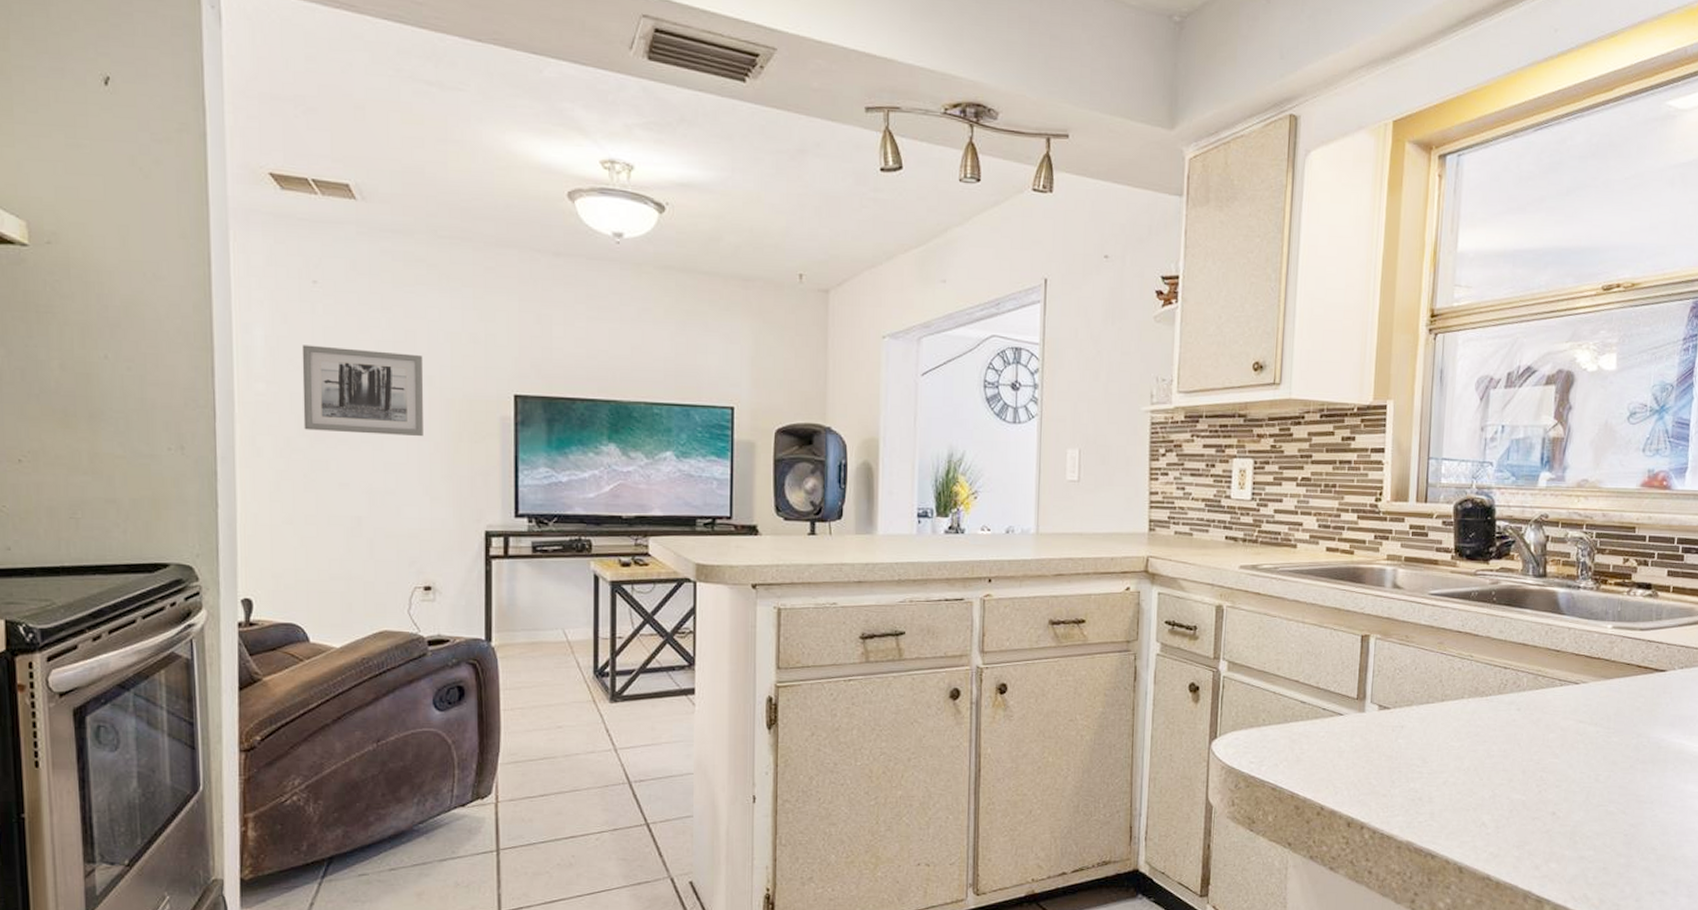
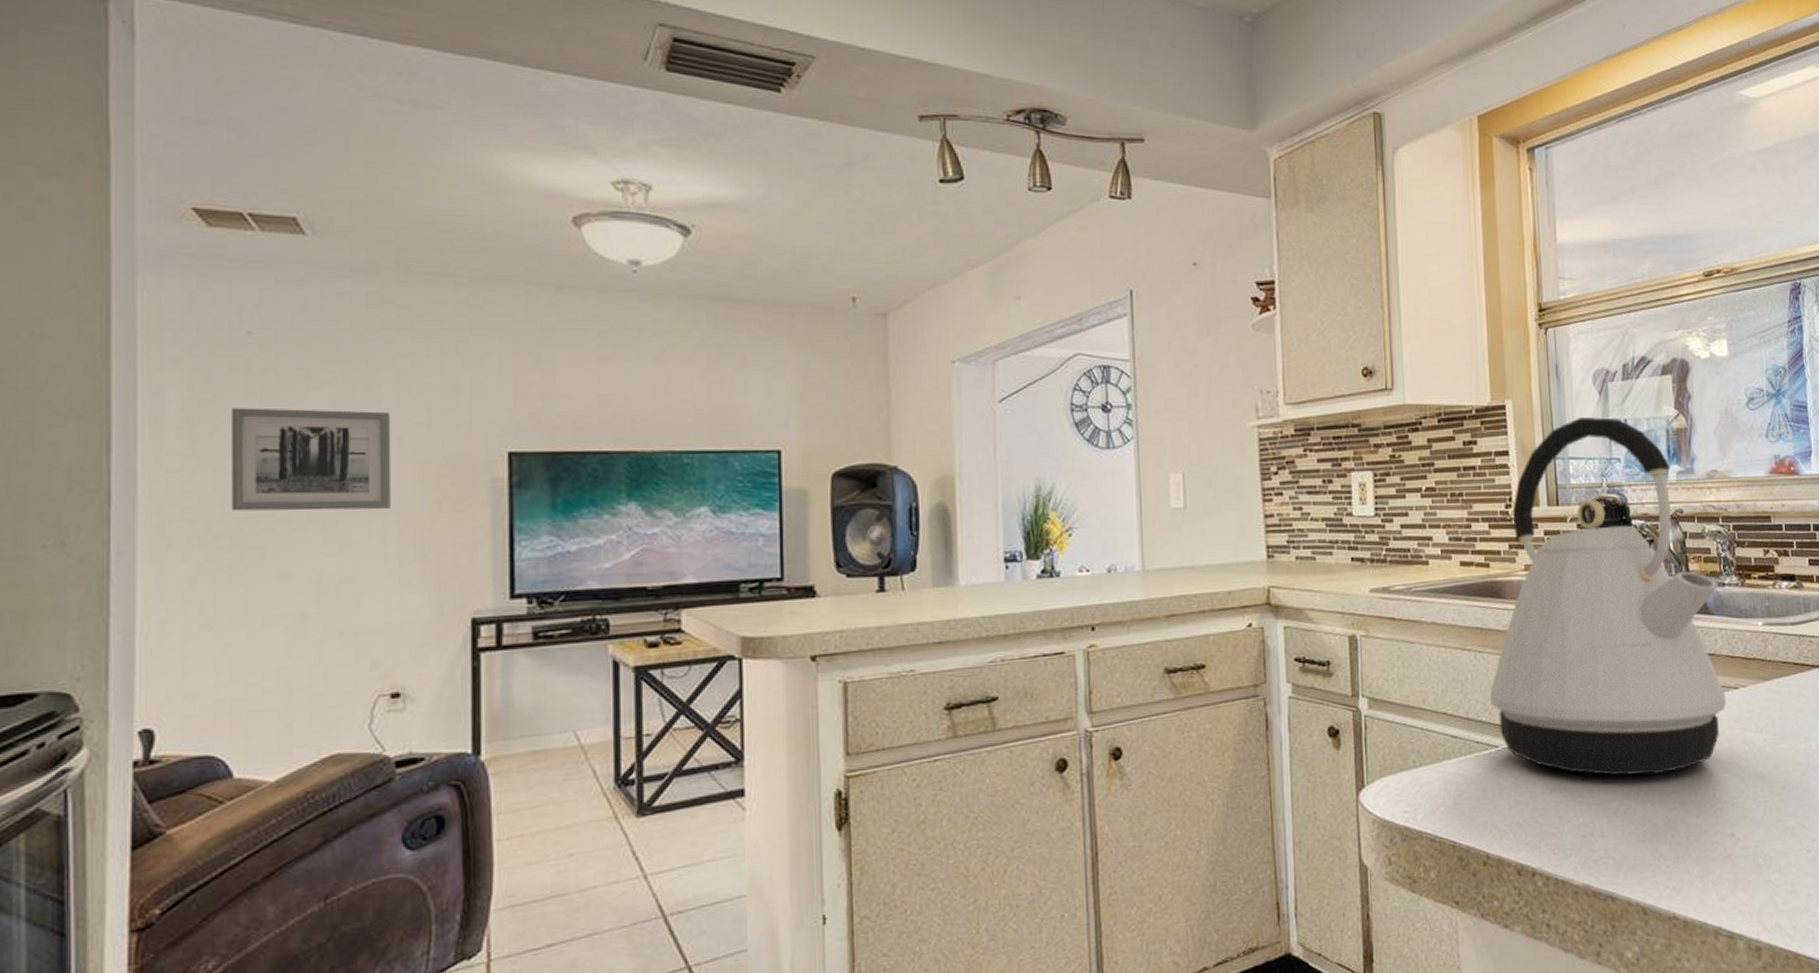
kettle: none [1340,421,1573,752] -> present [1490,417,1727,776]

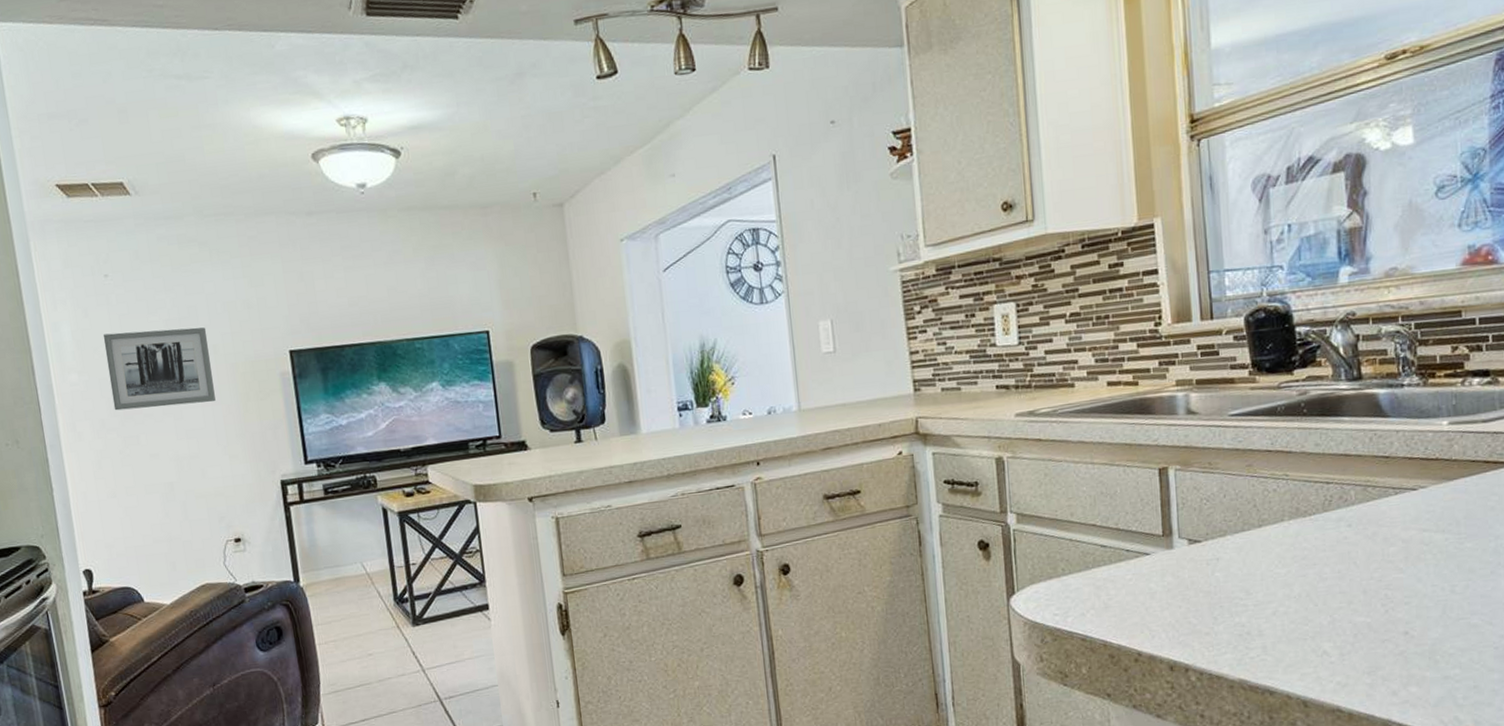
kettle: present [1490,417,1727,776] -> none [1140,224,1403,579]

